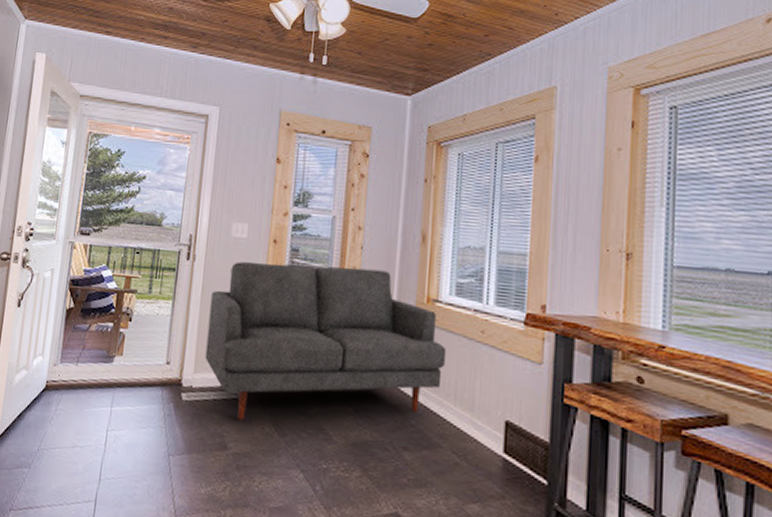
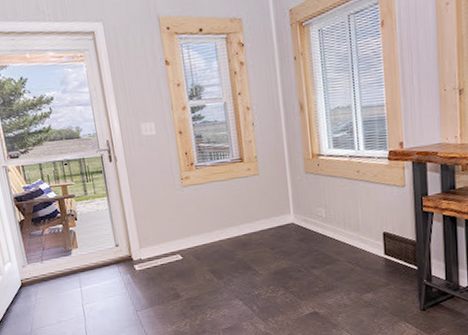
sofa: present [205,262,447,421] -> none [138,139,334,275]

